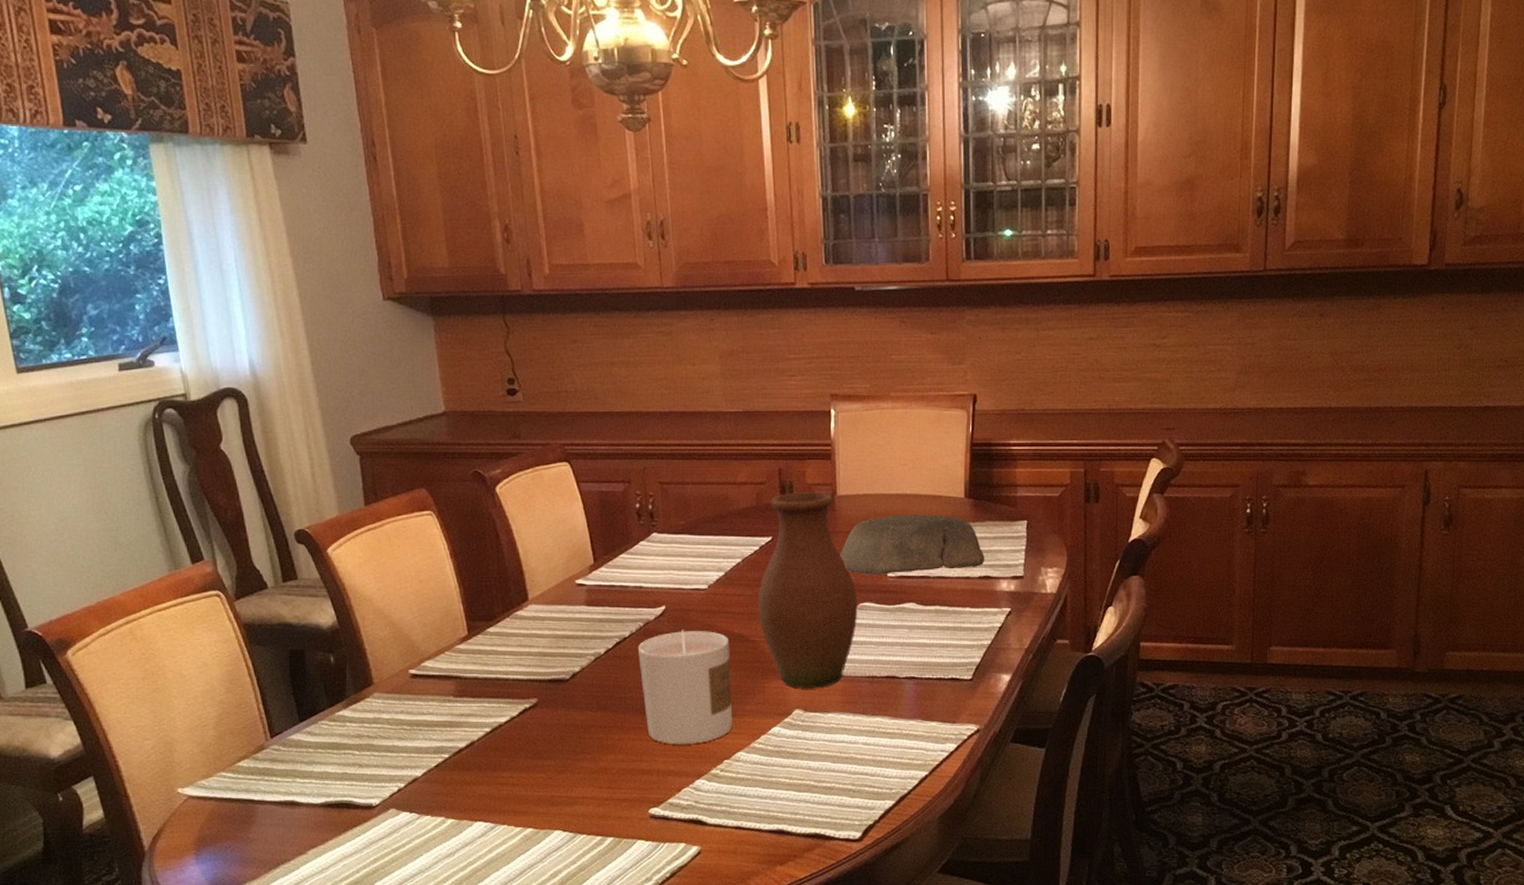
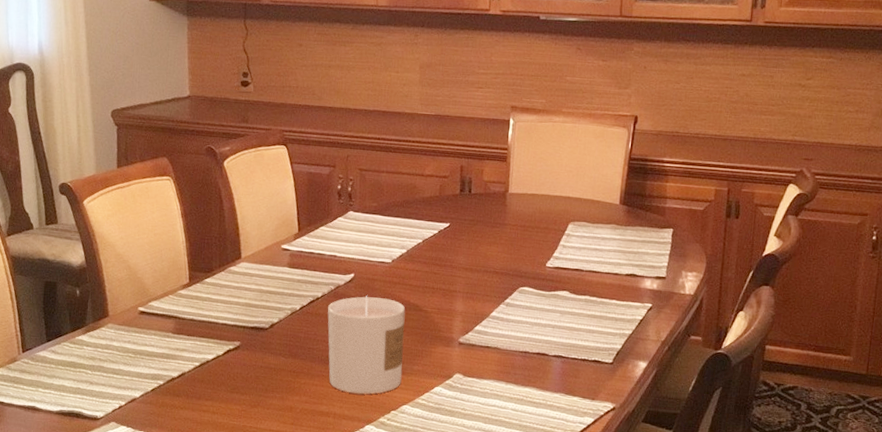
vase: present [757,492,858,688] -> none [432,187,518,357]
bowl: present [839,514,985,575] -> none [506,213,633,266]

